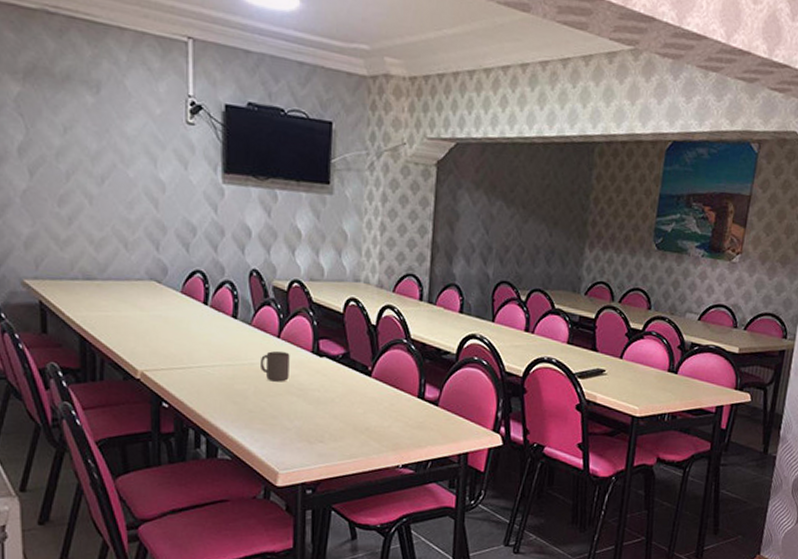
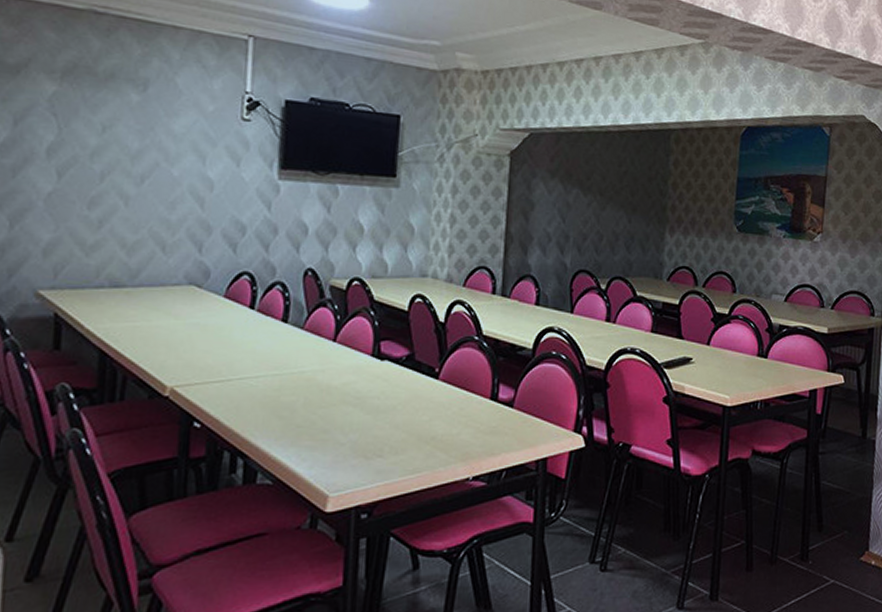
cup: present [261,351,290,382] -> none [312,357,347,391]

